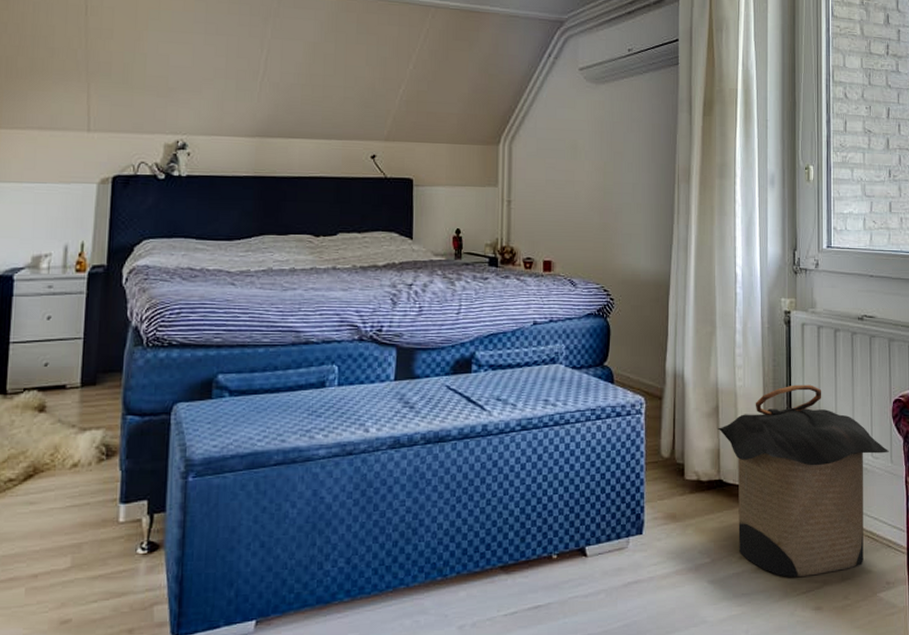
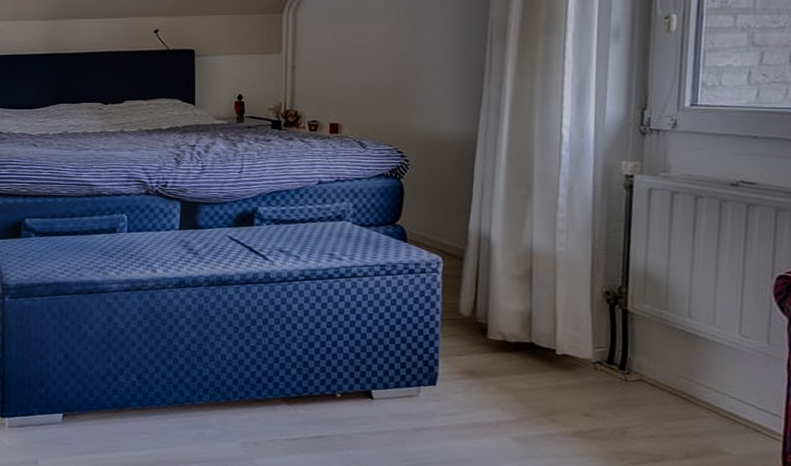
laundry hamper: present [717,384,889,577] -> none [529,253,766,449]

